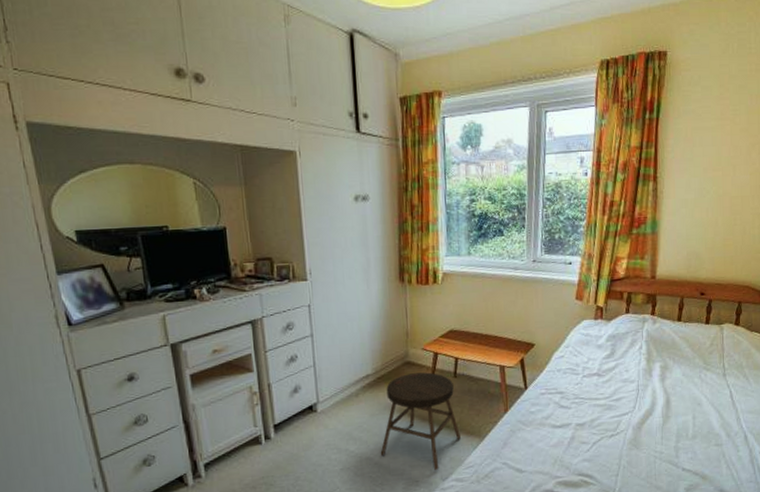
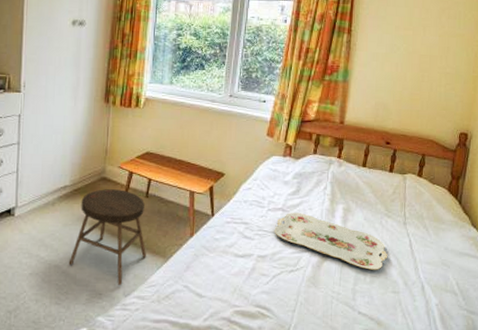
serving tray: none [590,376,709,426] -> present [274,213,388,270]

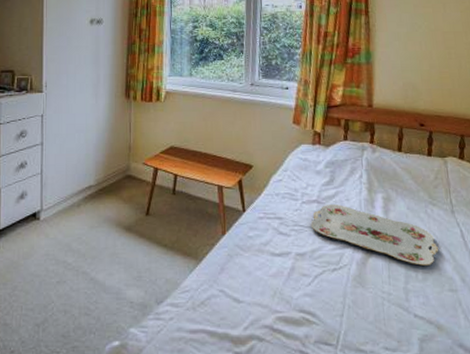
stool: present [68,189,146,286] -> none [97,187,177,293]

